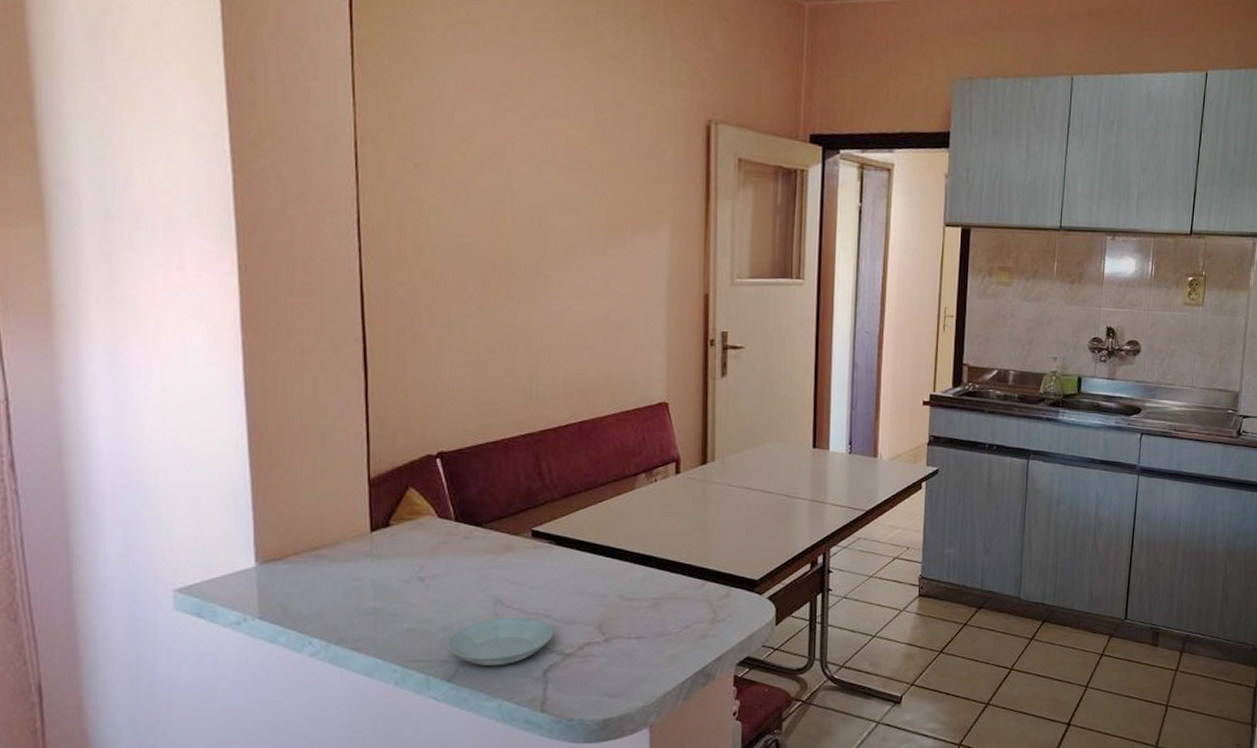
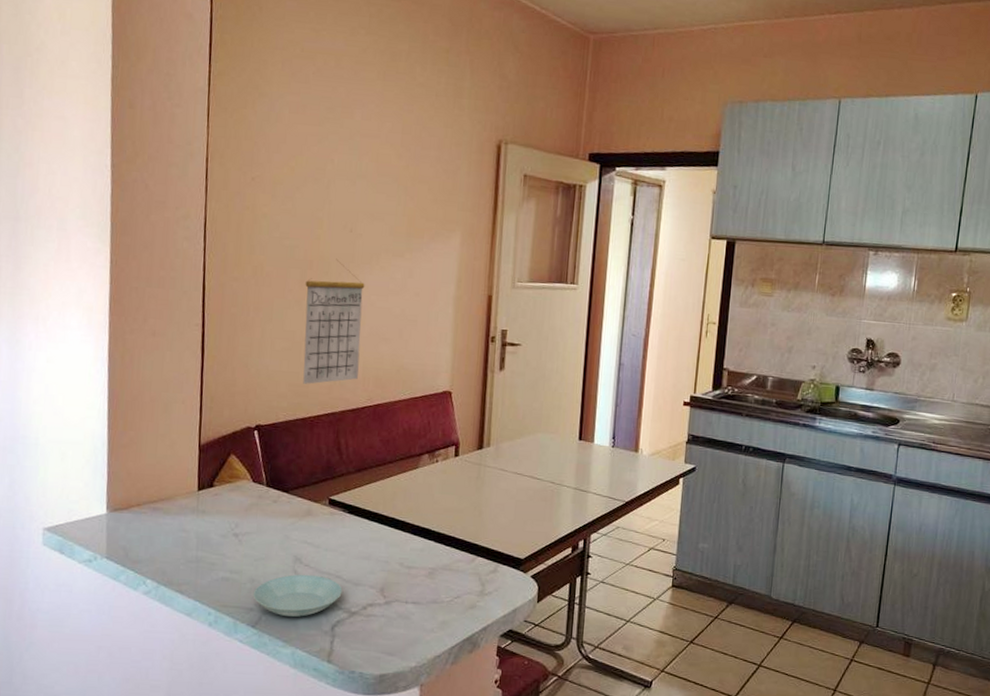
calendar: none [488,257,560,402] -> present [303,258,365,384]

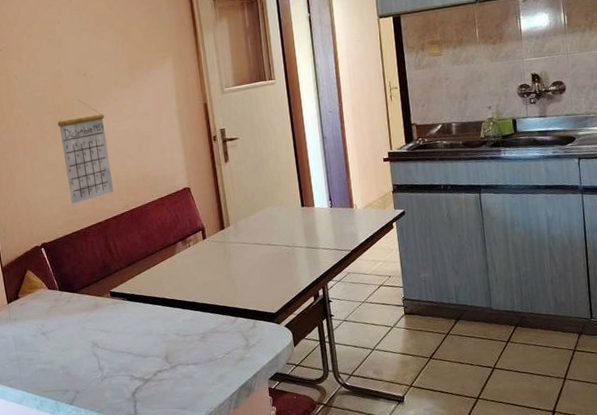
saucer: present [253,574,343,618] -> none [65,354,135,392]

